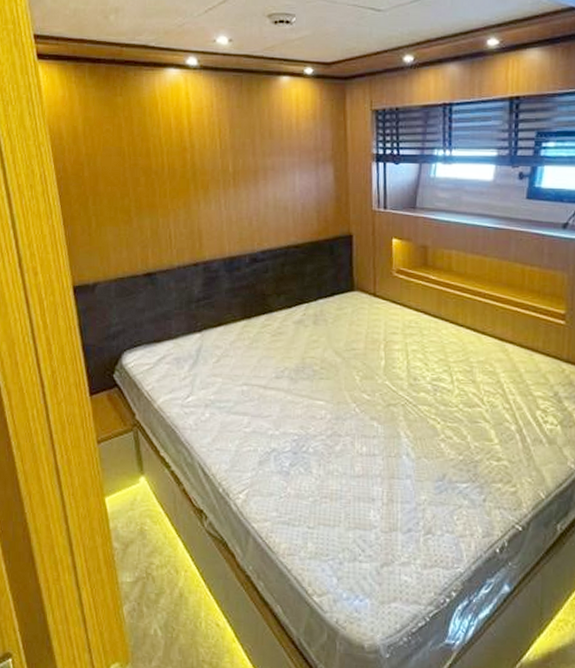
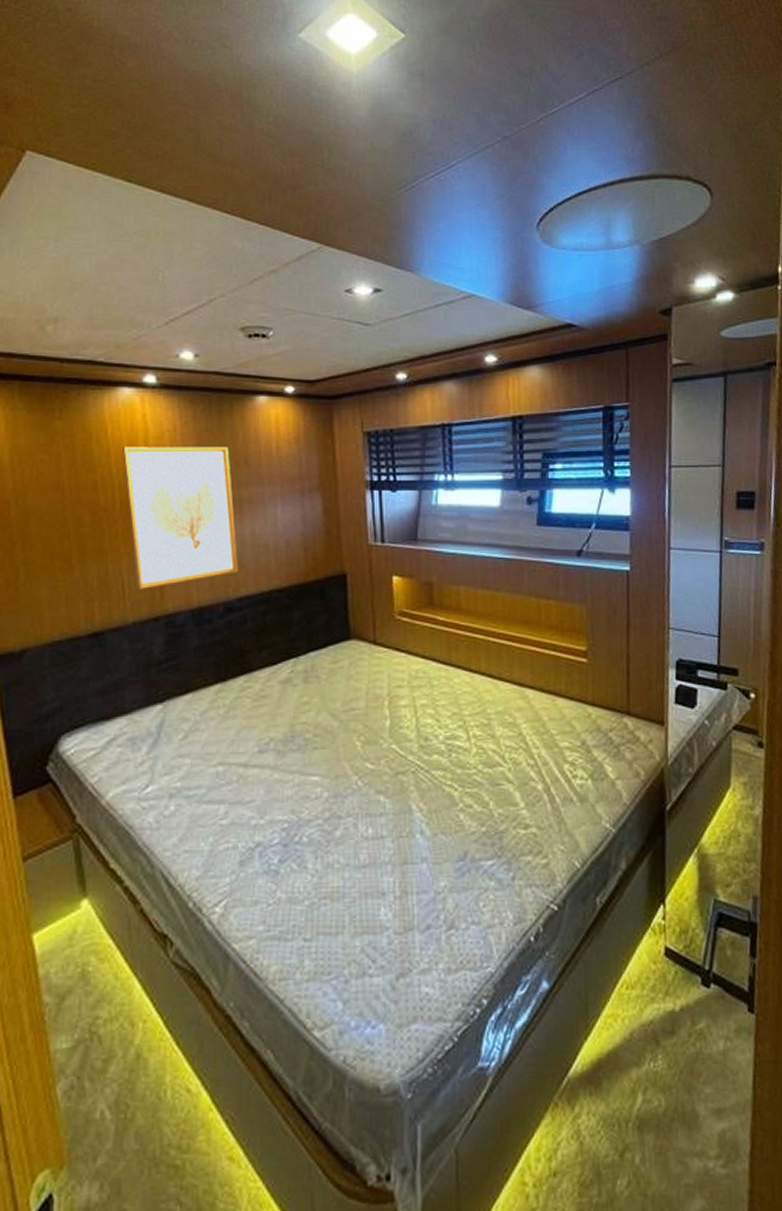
wall art: none [170,120,263,241] -> present [123,447,239,591]

